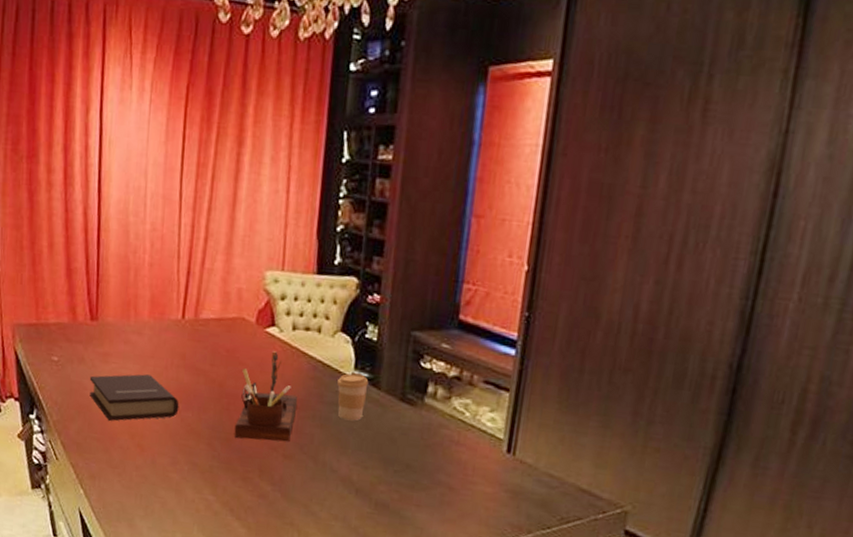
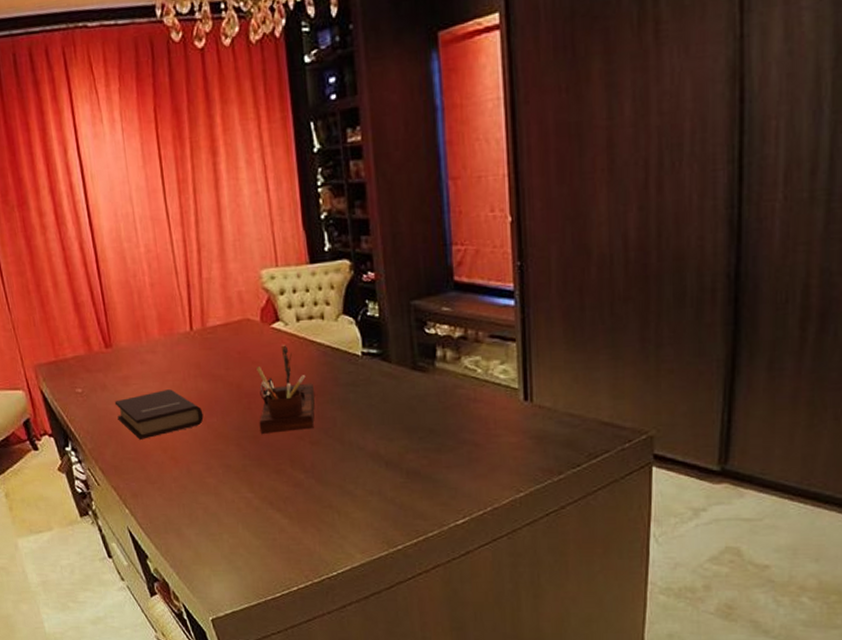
coffee cup: present [337,373,369,421] -> none [349,351,379,398]

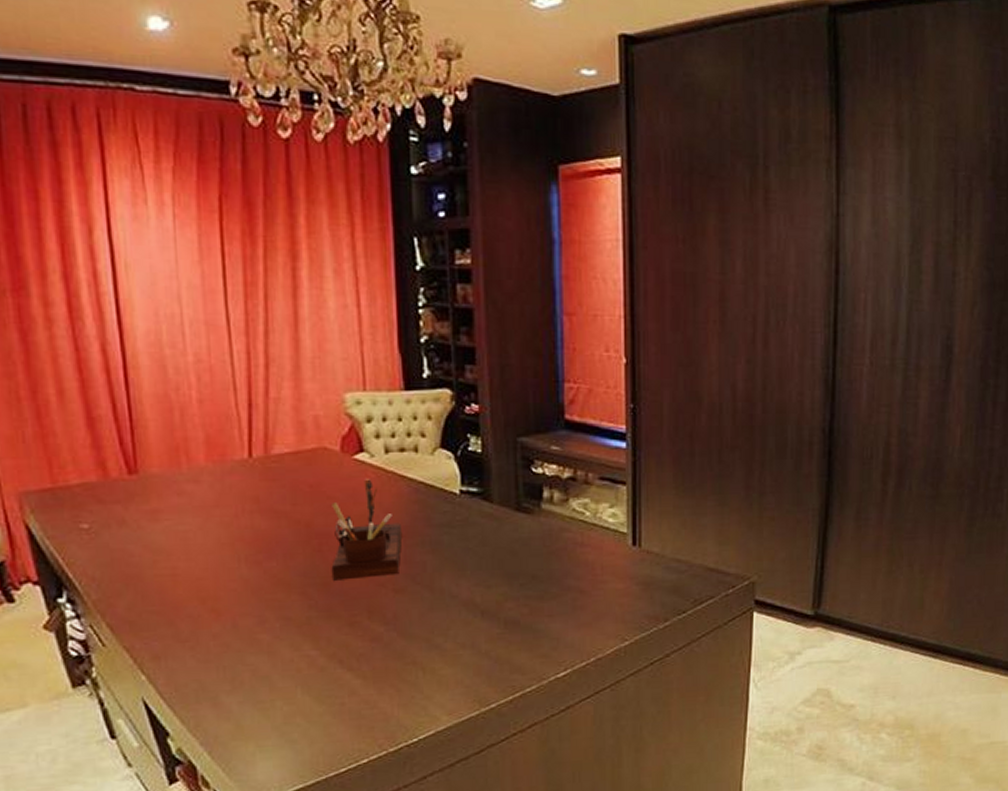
book: present [114,389,204,440] -> none [136,527,259,588]

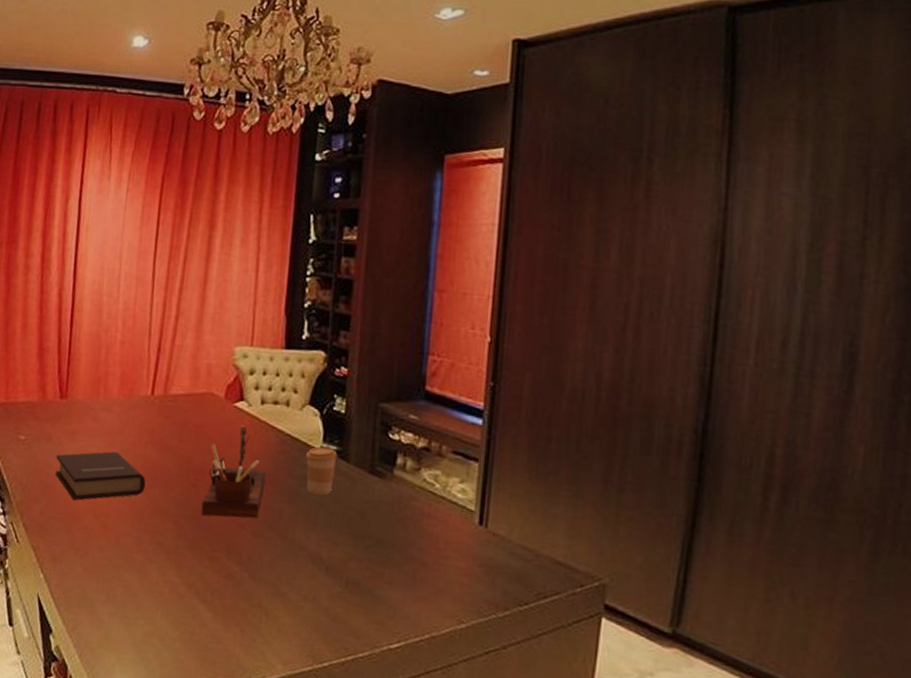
book: none [136,527,259,588] -> present [55,451,146,501]
coffee cup: none [444,489,479,541] -> present [306,446,338,495]

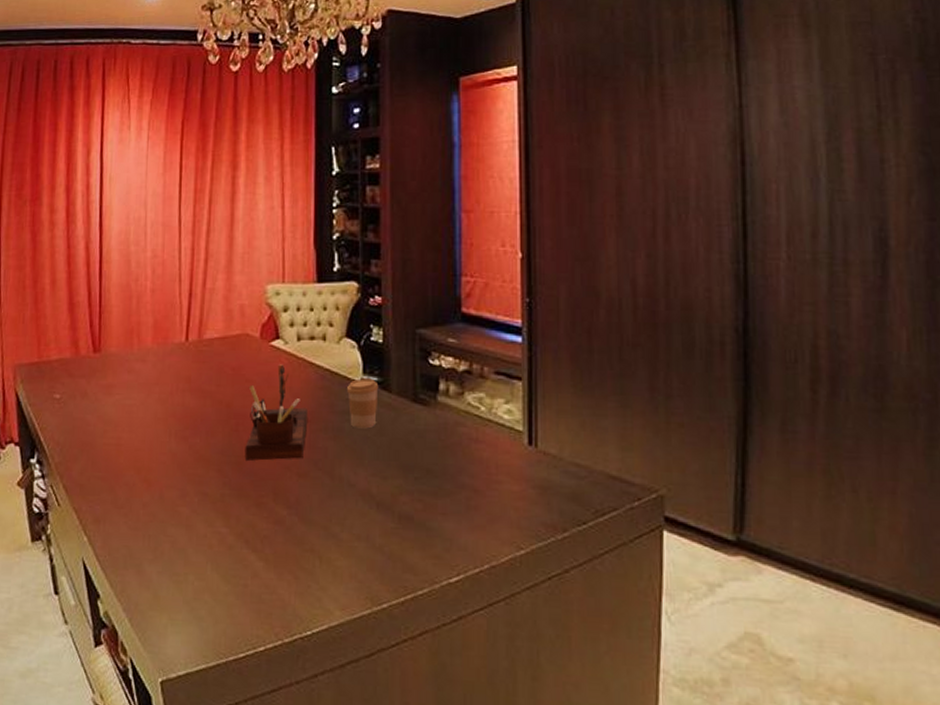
book: present [55,451,146,501] -> none [93,403,186,456]

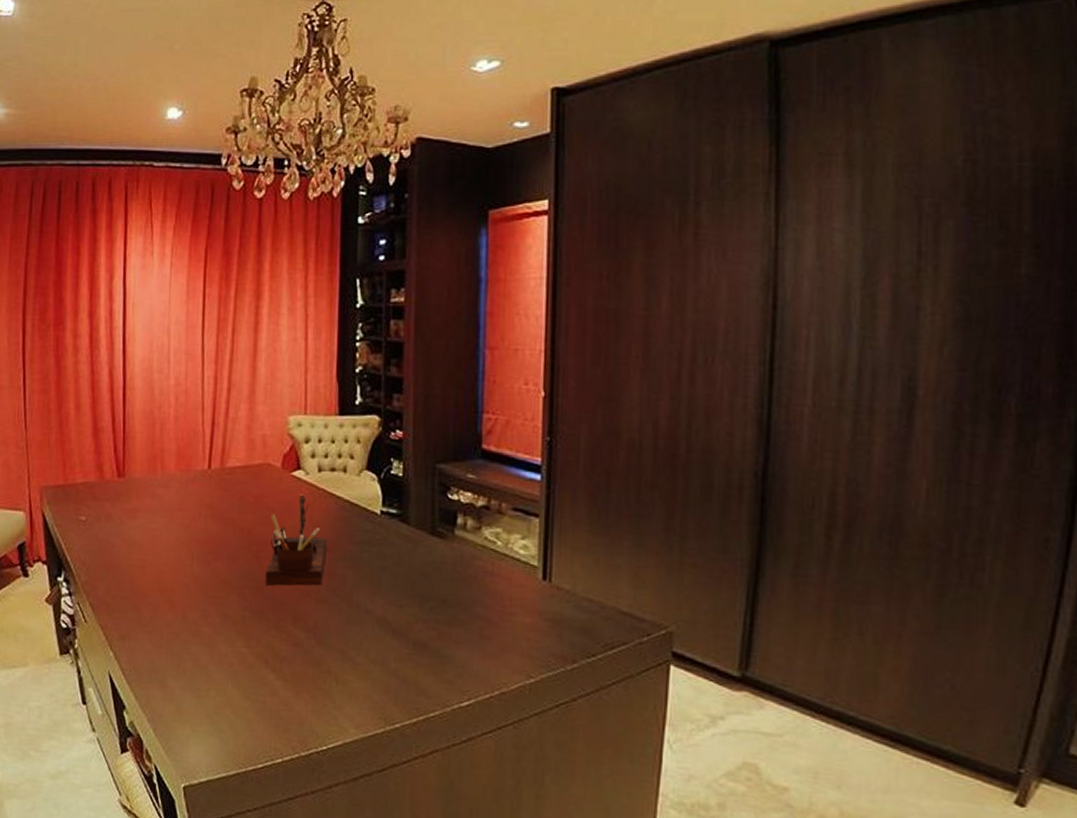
coffee cup: present [347,378,379,429] -> none [366,510,398,559]

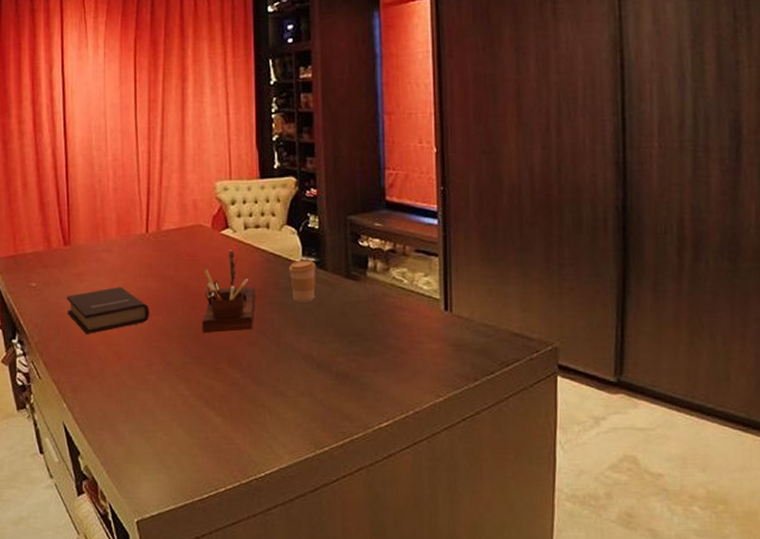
book: none [117,527,209,578] -> present [66,287,150,334]
coffee cup: none [366,510,398,559] -> present [289,259,316,302]

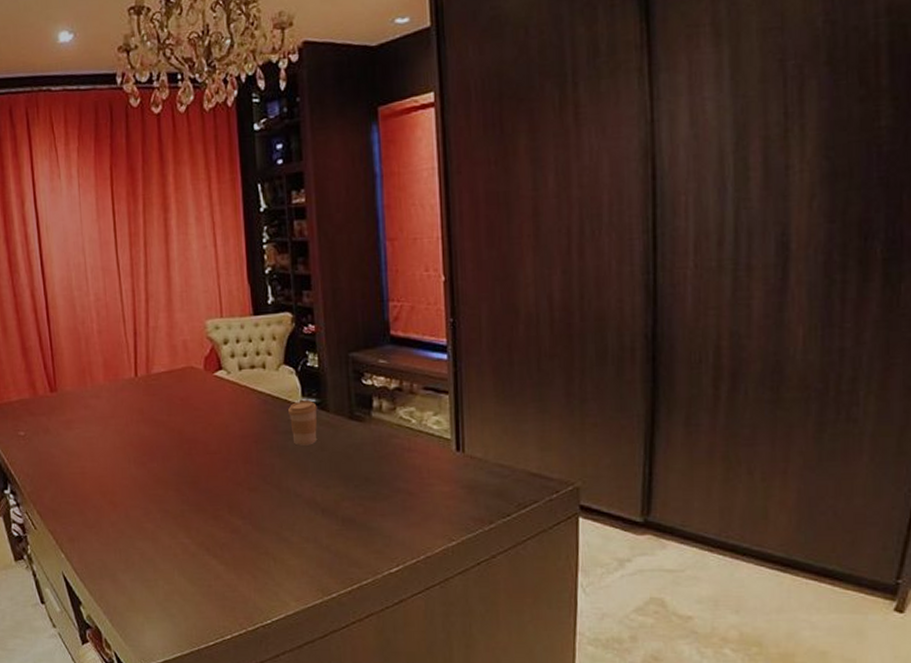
book: present [66,287,150,334] -> none [56,434,144,483]
desk organizer: present [202,250,255,333] -> none [198,392,254,479]

